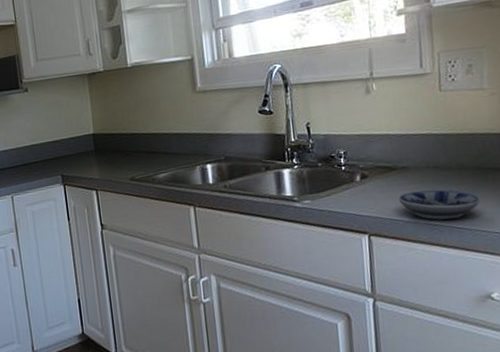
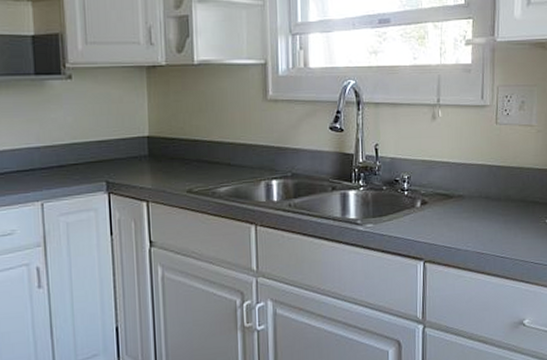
bowl: present [398,189,480,220] -> none [452,219,521,249]

